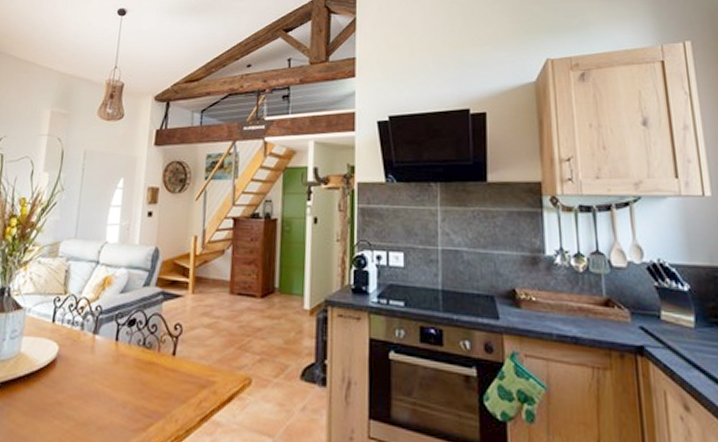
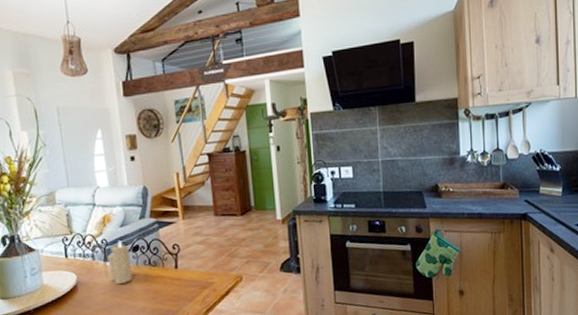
candle: none [96,310,125,367] -> present [107,241,133,285]

